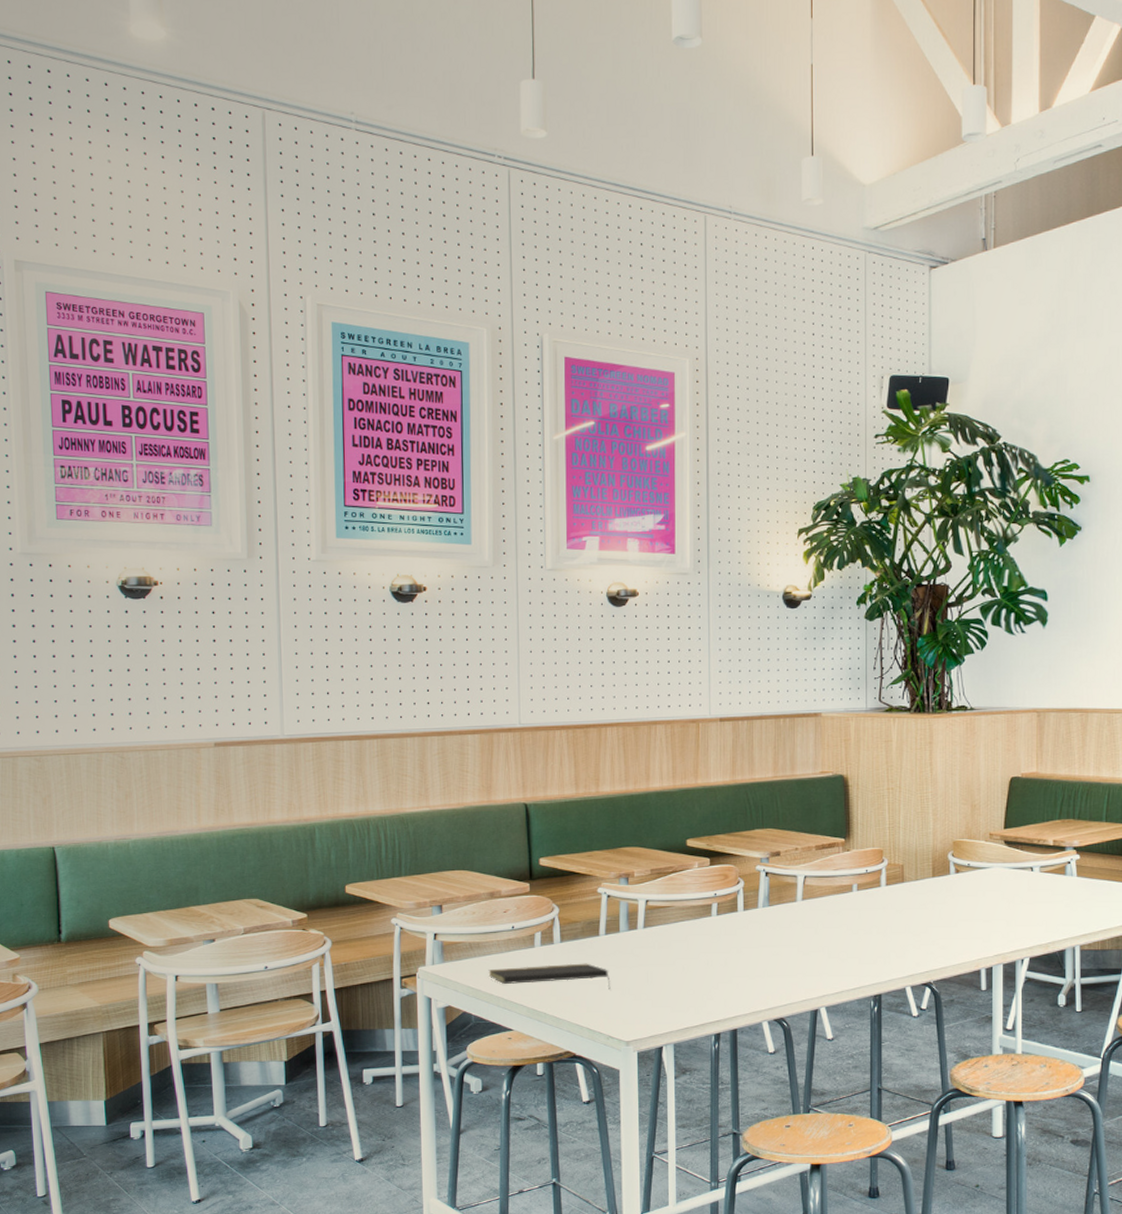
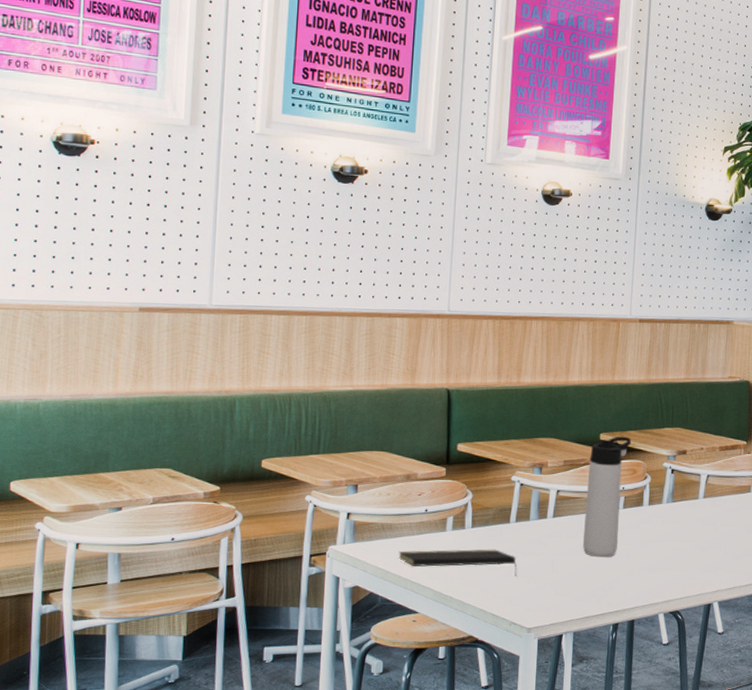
thermos bottle: none [676,840,721,967] -> present [582,436,632,558]

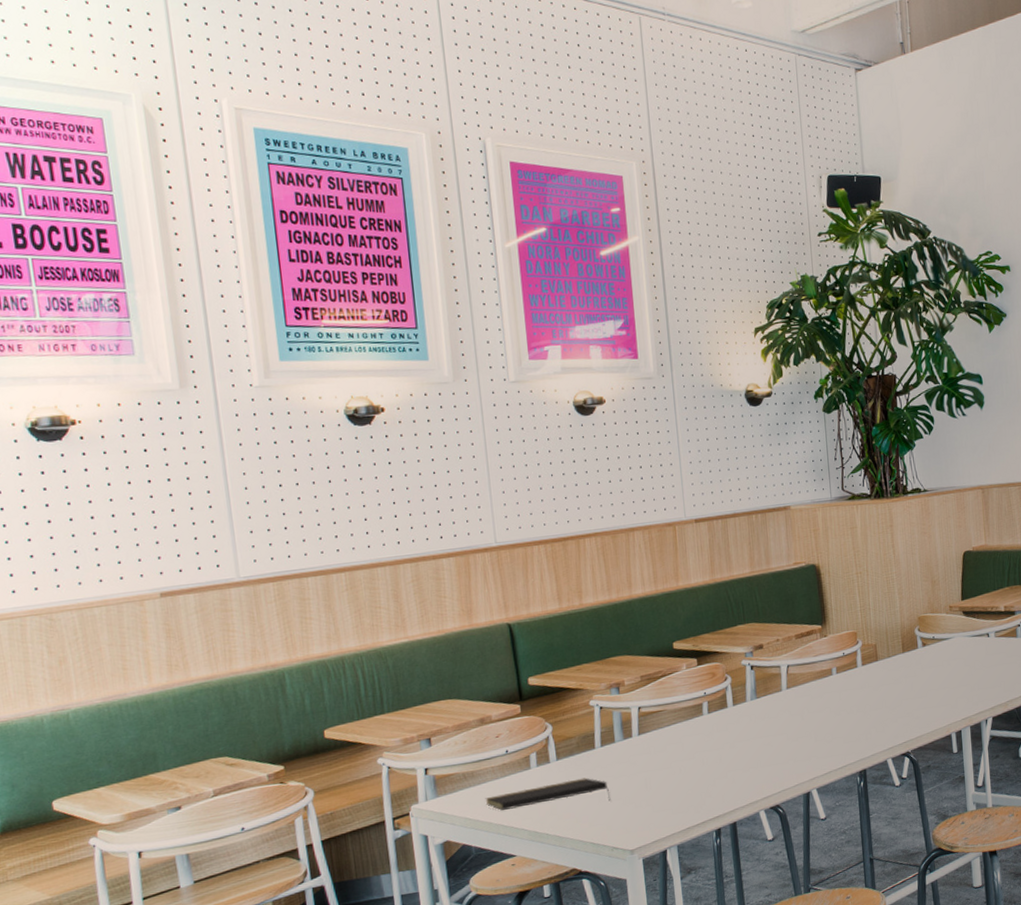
thermos bottle: present [582,436,632,558] -> none [666,640,708,767]

